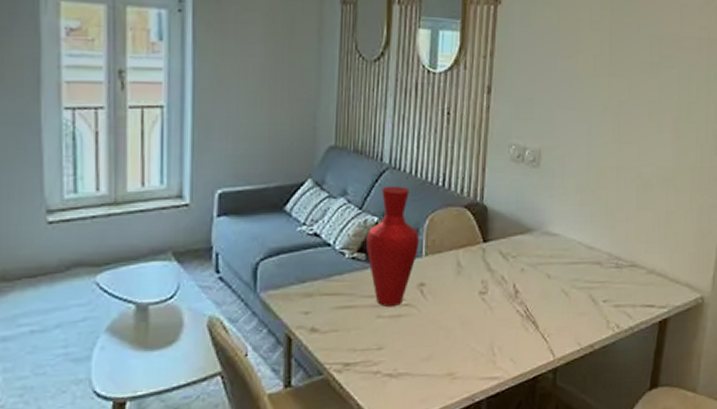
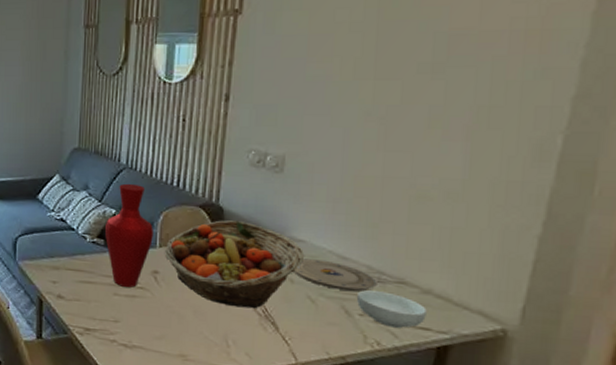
fruit basket: none [430,219,559,311] -> present [164,220,305,309]
plate: none [550,252,617,280] -> present [293,259,379,292]
cereal bowl: none [601,276,651,309] -> present [357,290,427,328]

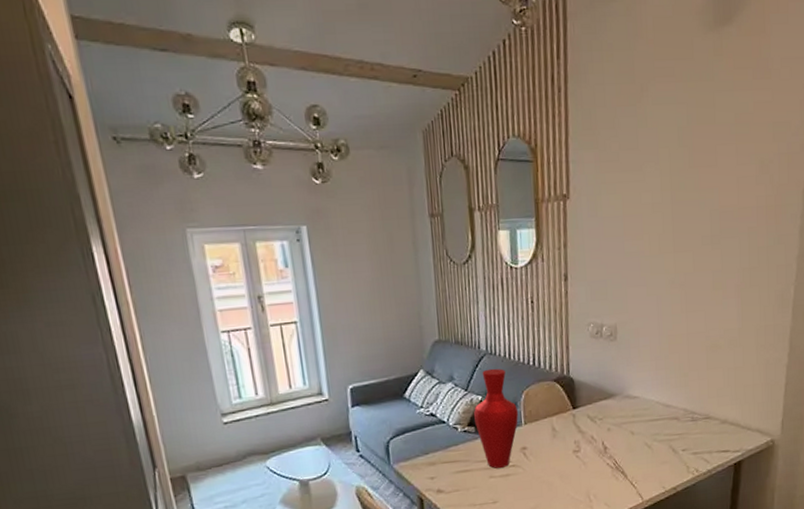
fruit basket: present [164,220,305,309] -> none [529,388,640,466]
plate: present [293,259,379,292] -> none [632,410,693,434]
cereal bowl: present [357,290,427,328] -> none [680,427,725,456]

